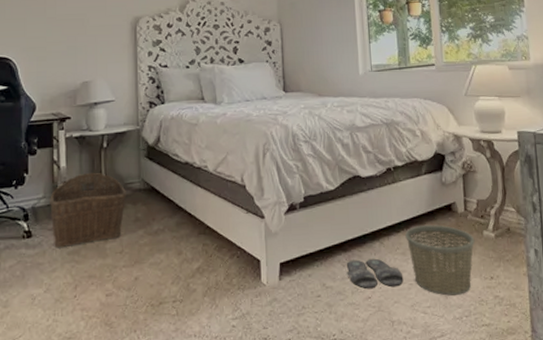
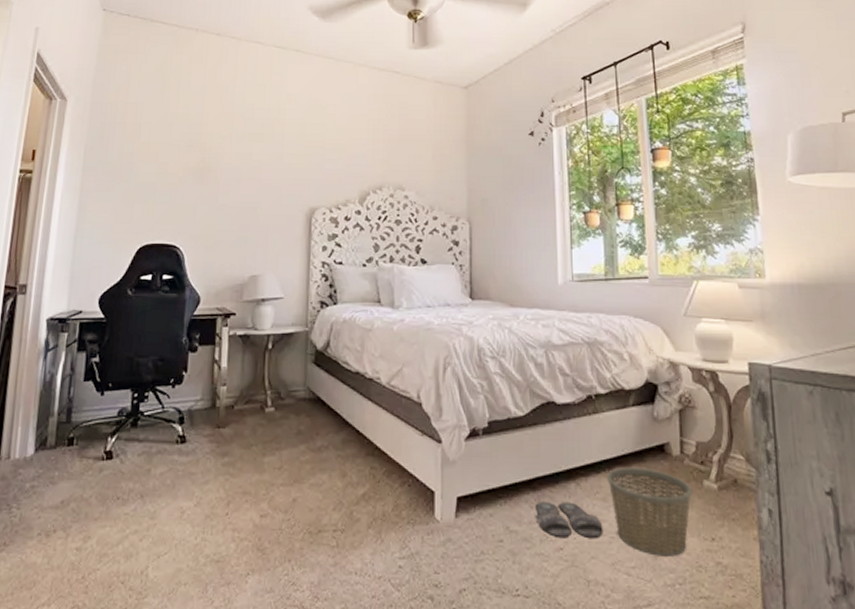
wicker basket: present [50,172,126,247] -> none [207,375,290,457]

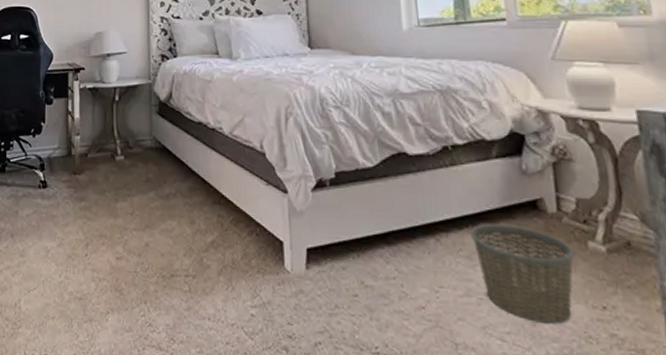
slippers: present [535,501,603,539] -> none [391,256,470,300]

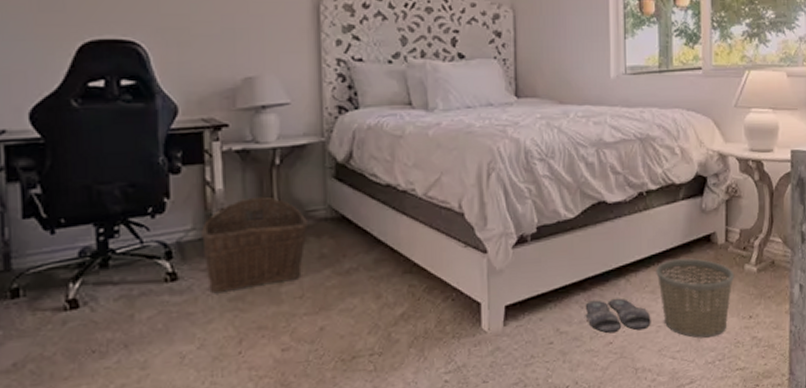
wicker basket: none [64,126,137,201] -> present [201,196,307,293]
slippers: none [391,256,470,300] -> present [585,298,651,333]

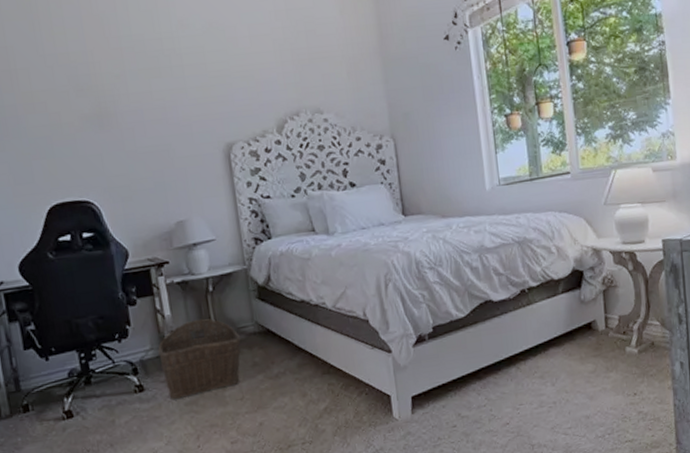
slippers: present [585,298,651,333] -> none [482,384,543,415]
basket: present [656,258,735,338] -> none [543,345,617,415]

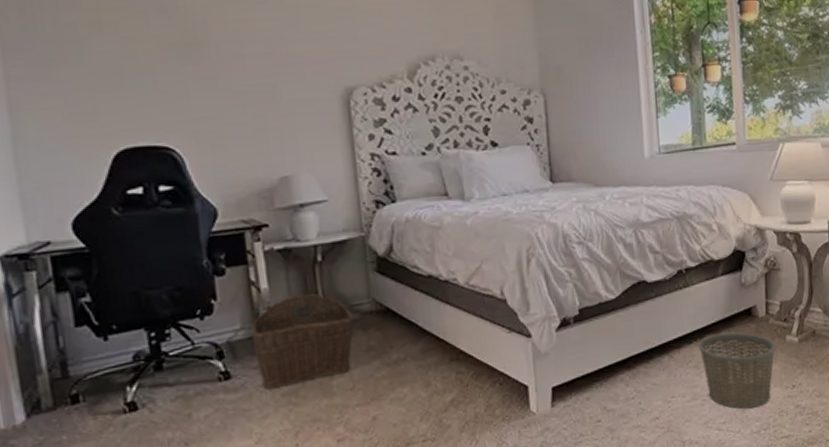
basket: none [543,345,617,415] -> present [698,332,777,409]

